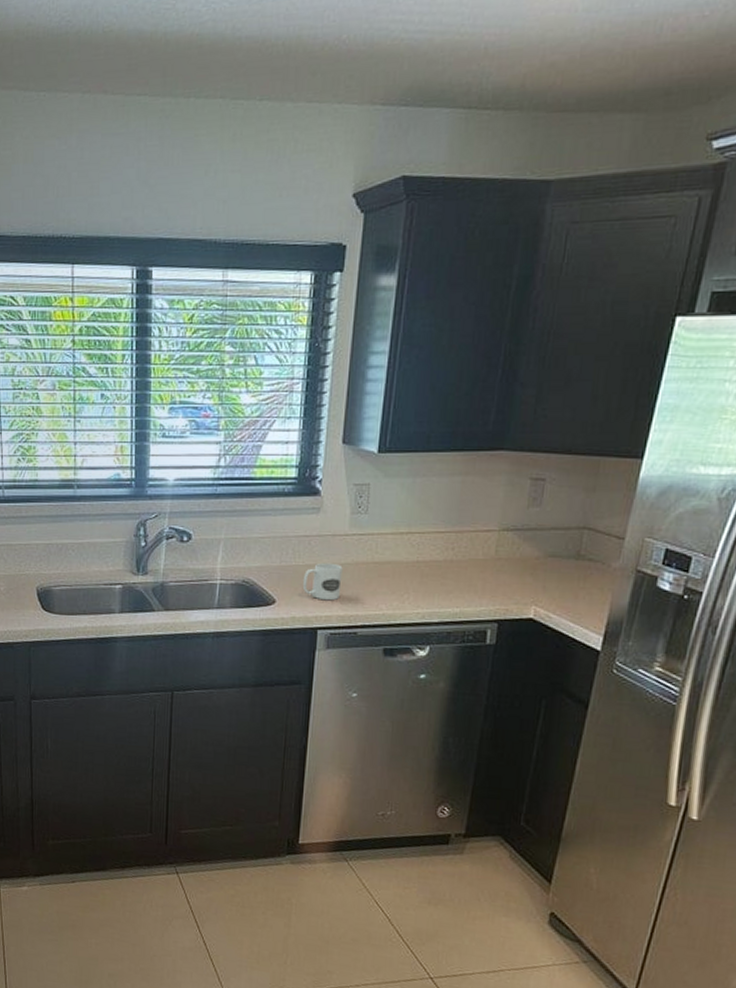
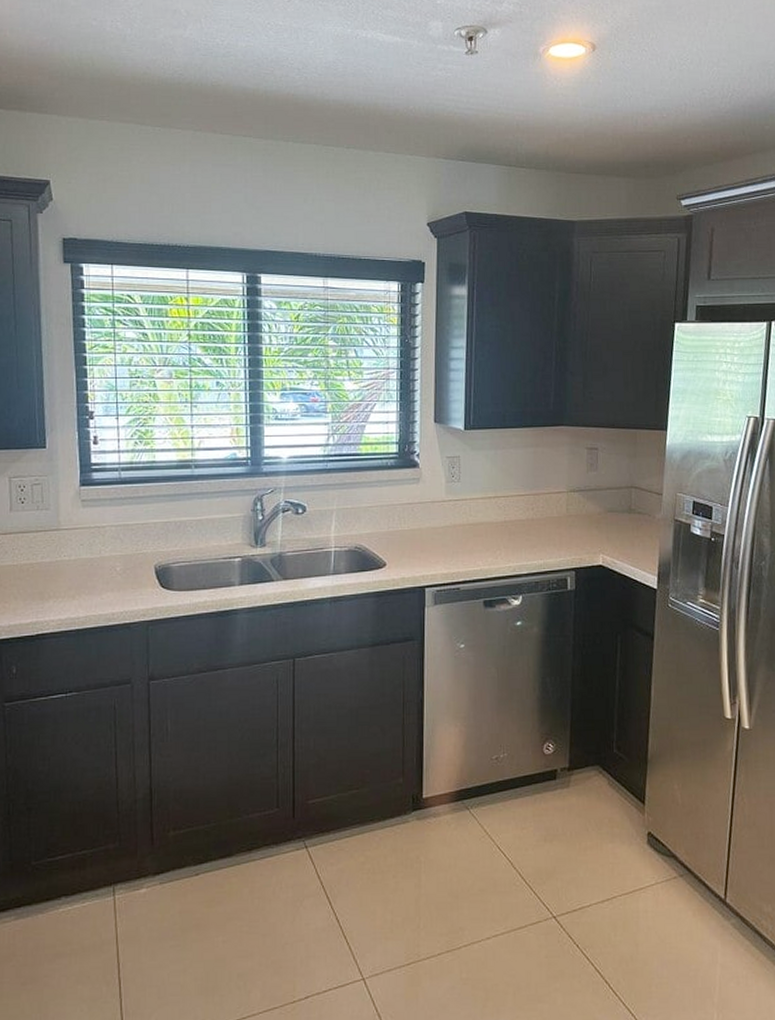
mug: present [302,562,343,601] -> none [409,526,443,561]

